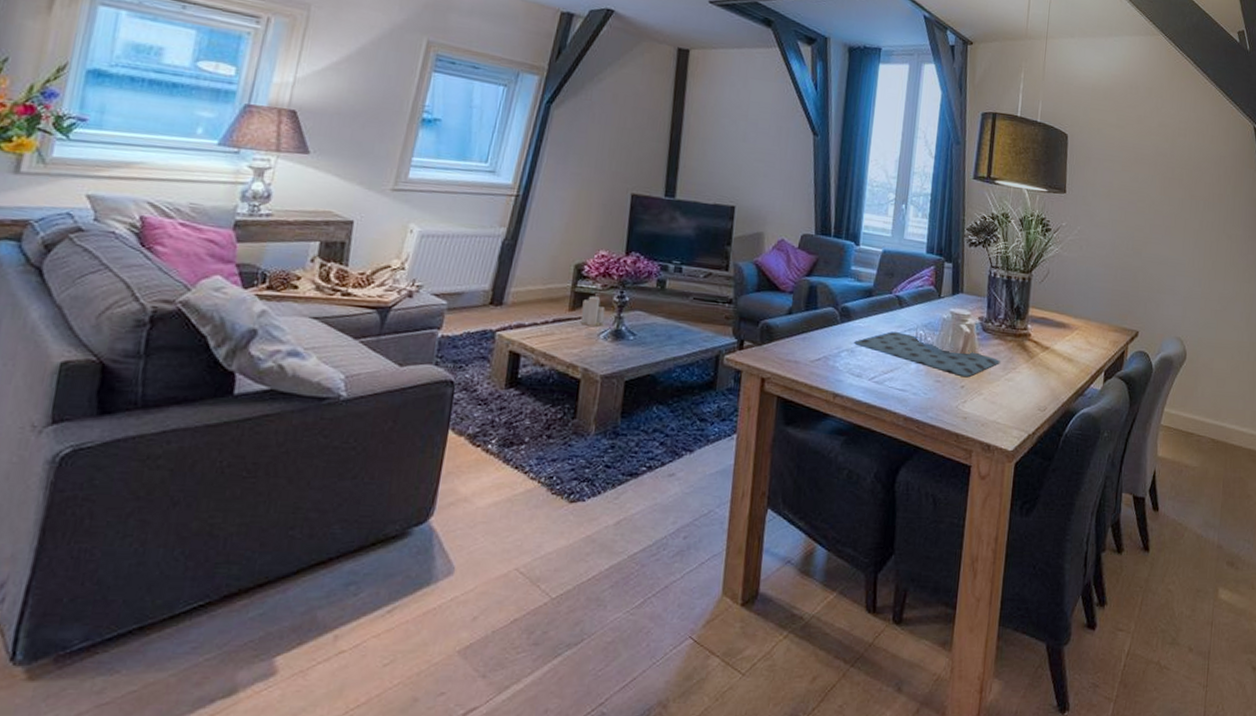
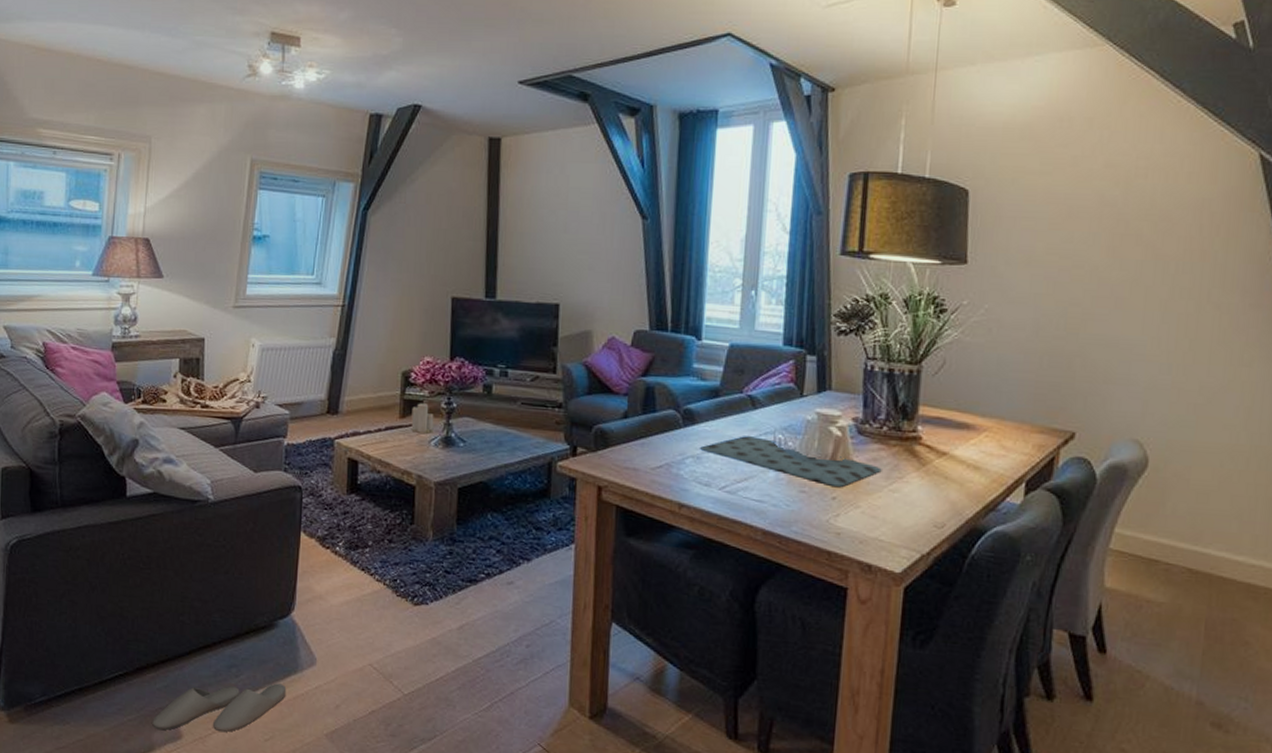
slippers: none [237,599,416,668] -> present [152,683,287,733]

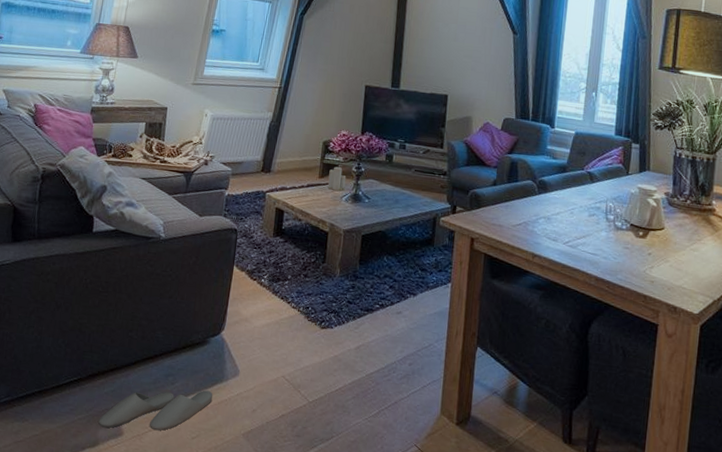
placemat: present [700,436,882,487] -> none [550,203,686,245]

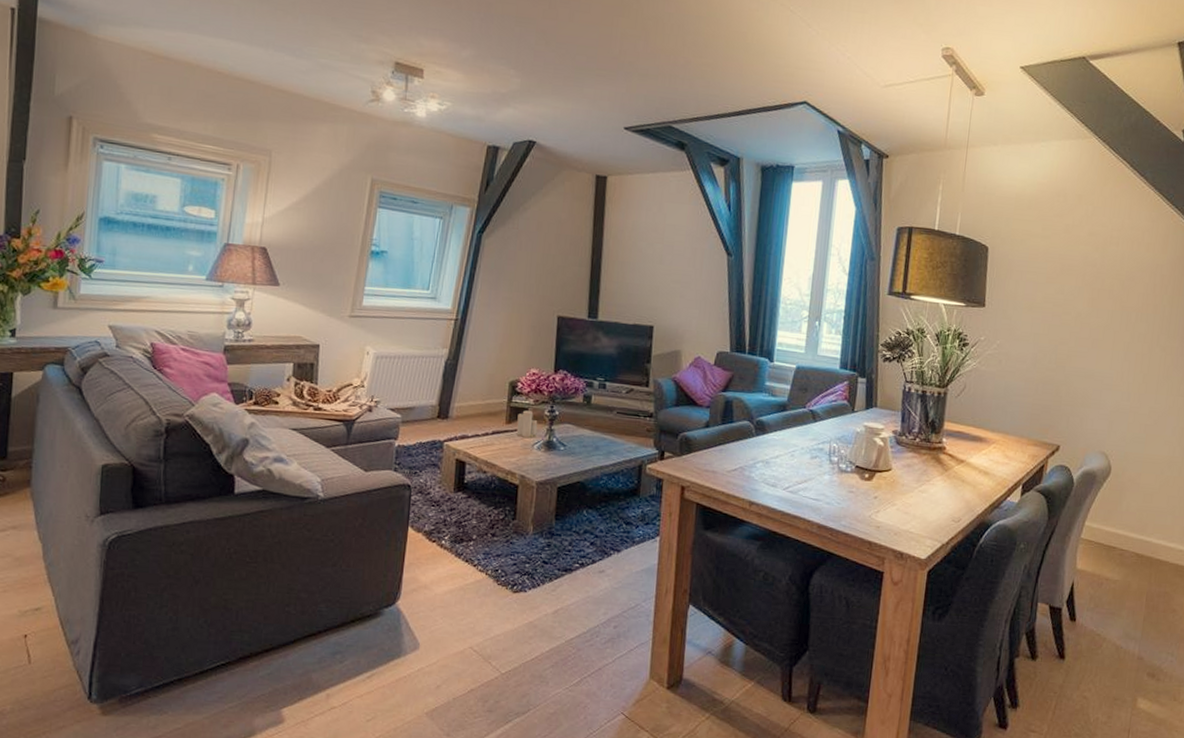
slippers: present [98,390,213,431] -> none [254,667,390,716]

